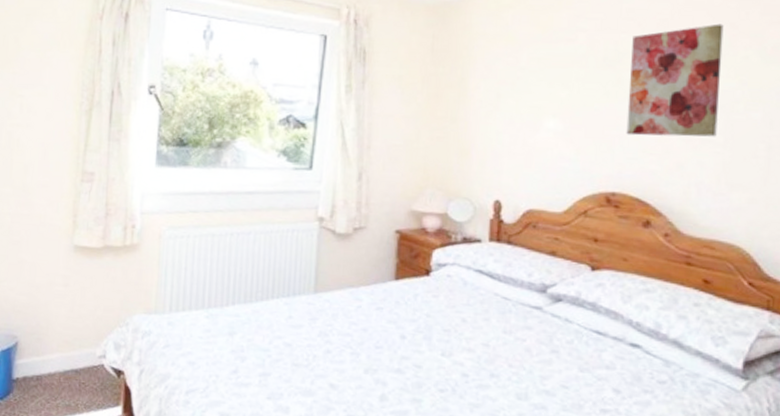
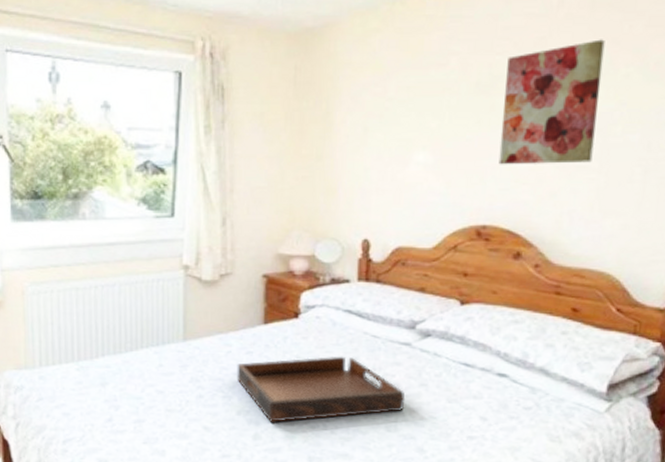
serving tray: none [365,317,535,384] -> present [237,356,405,423]

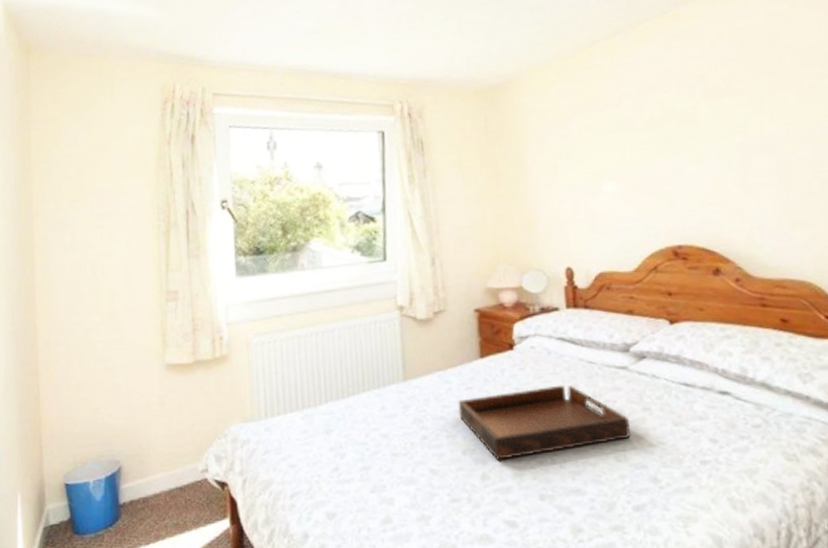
wall art: present [498,39,605,165] -> none [674,71,770,189]

